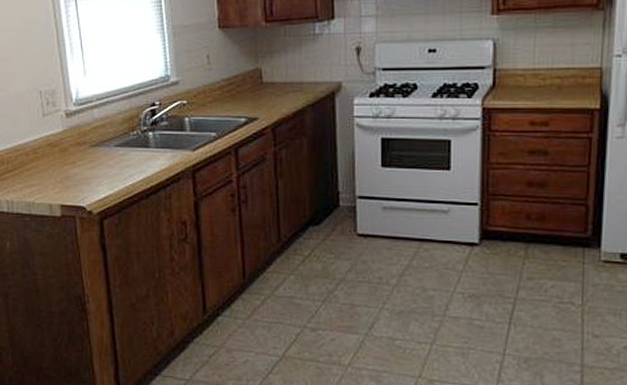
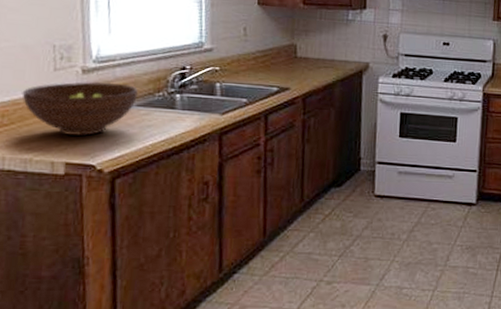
fruit bowl: none [20,125,114,178] -> present [21,82,138,136]

